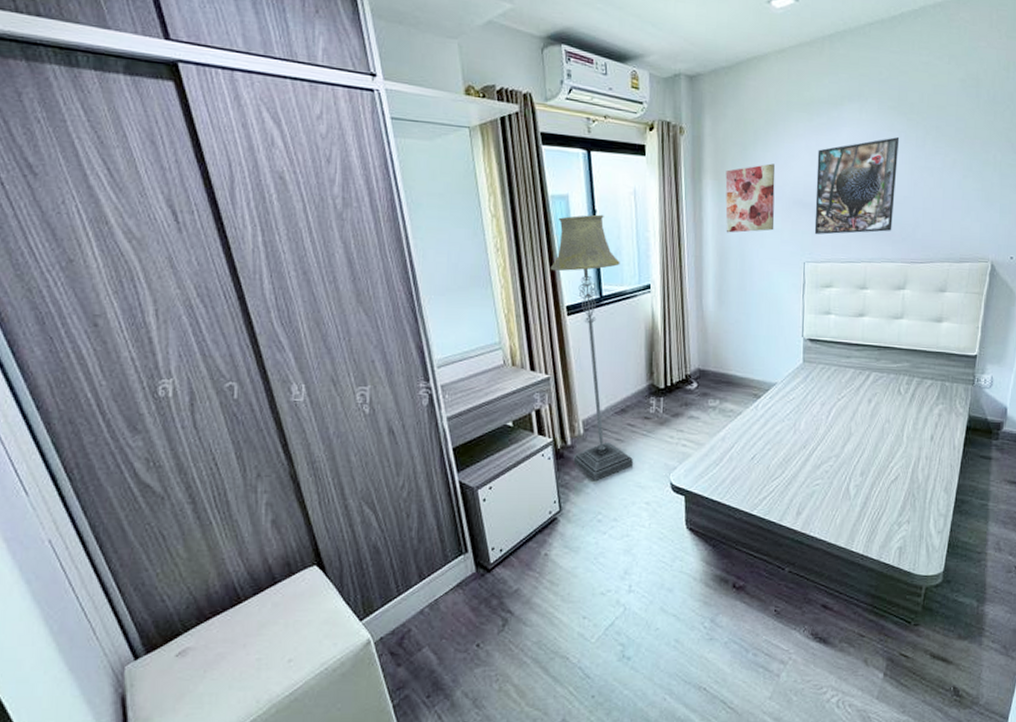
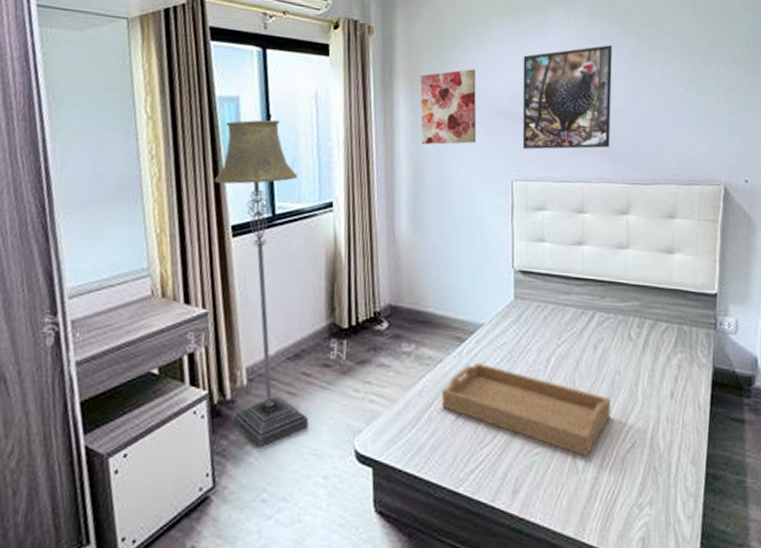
serving tray: none [741,414,881,487] -> present [442,362,611,457]

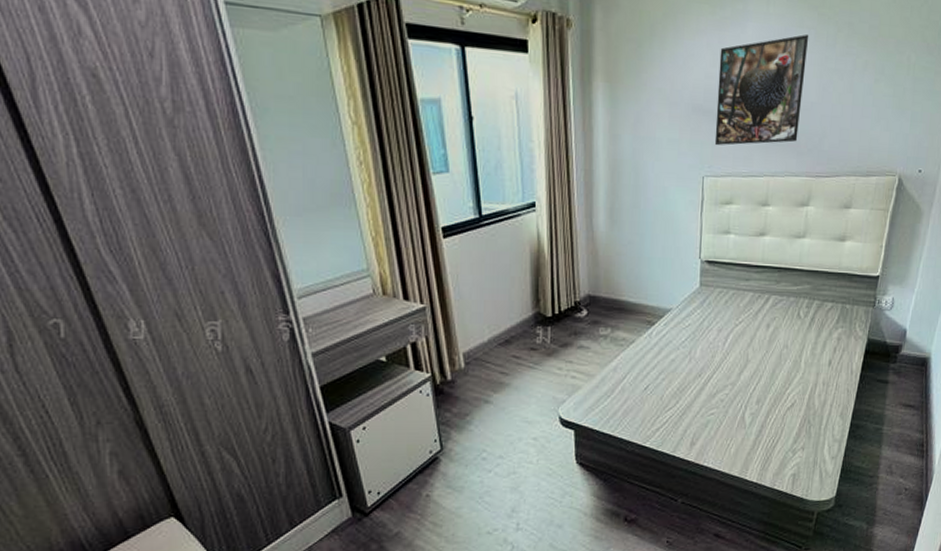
floor lamp: present [213,119,310,446] -> none [422,121,520,417]
wall art: present [420,69,477,145] -> none [618,63,674,144]
serving tray: present [442,362,611,457] -> none [634,341,778,415]

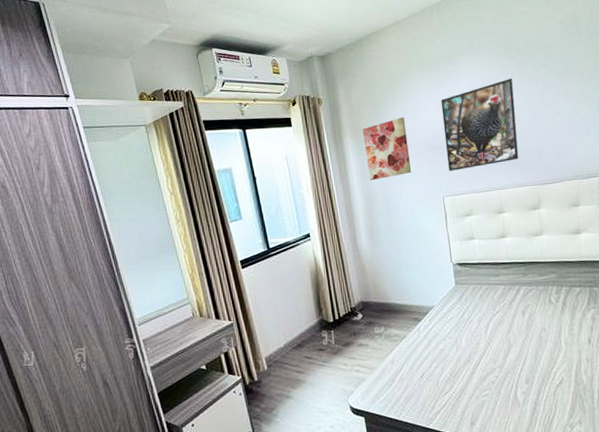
wall art: none [618,63,674,144] -> present [362,117,412,181]

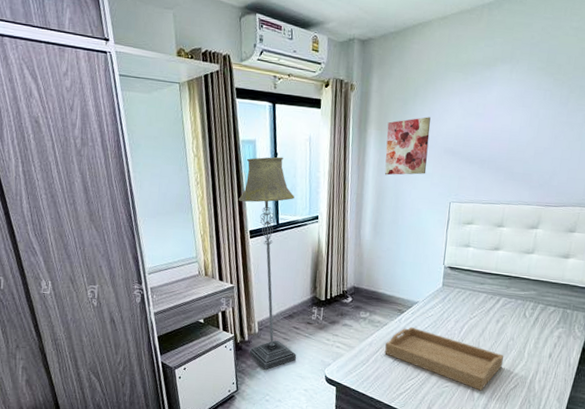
floor lamp: none [222,180,315,410] -> present [238,156,297,369]
serving tray: none [409,334,541,394] -> present [385,326,504,391]
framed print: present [440,77,519,172] -> none [461,94,545,179]

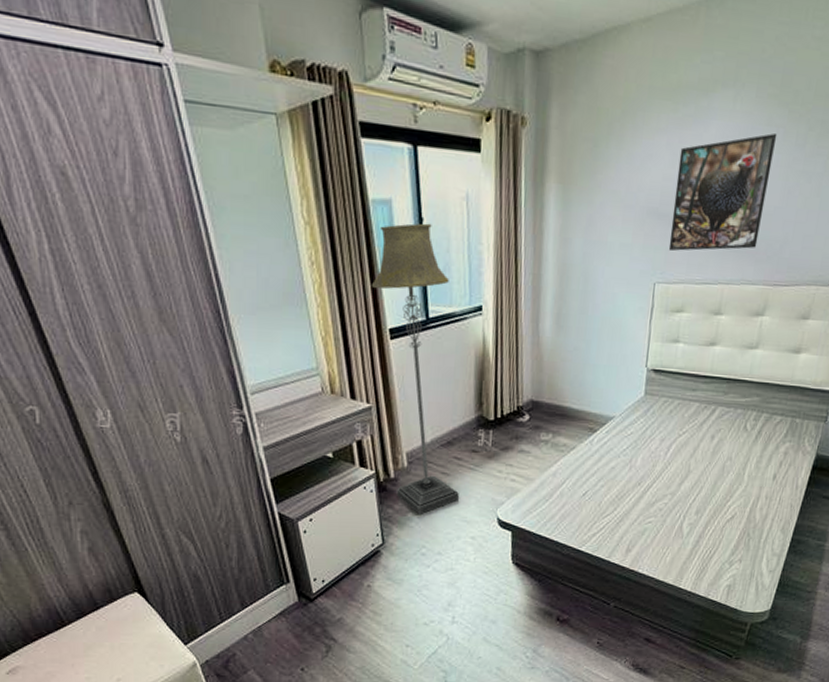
wall art: present [384,117,431,176] -> none [569,164,630,248]
serving tray: present [385,326,504,391] -> none [572,449,720,525]
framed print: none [461,94,545,179] -> present [668,132,778,252]

